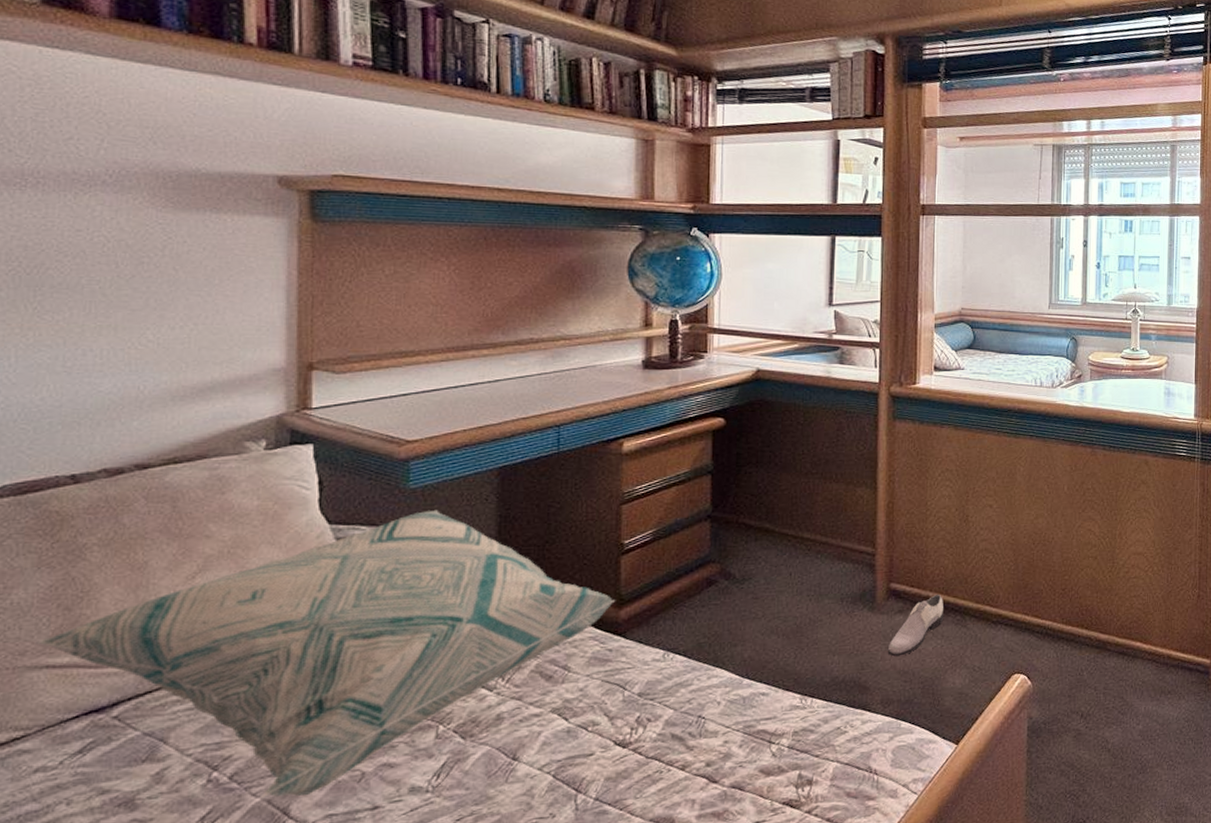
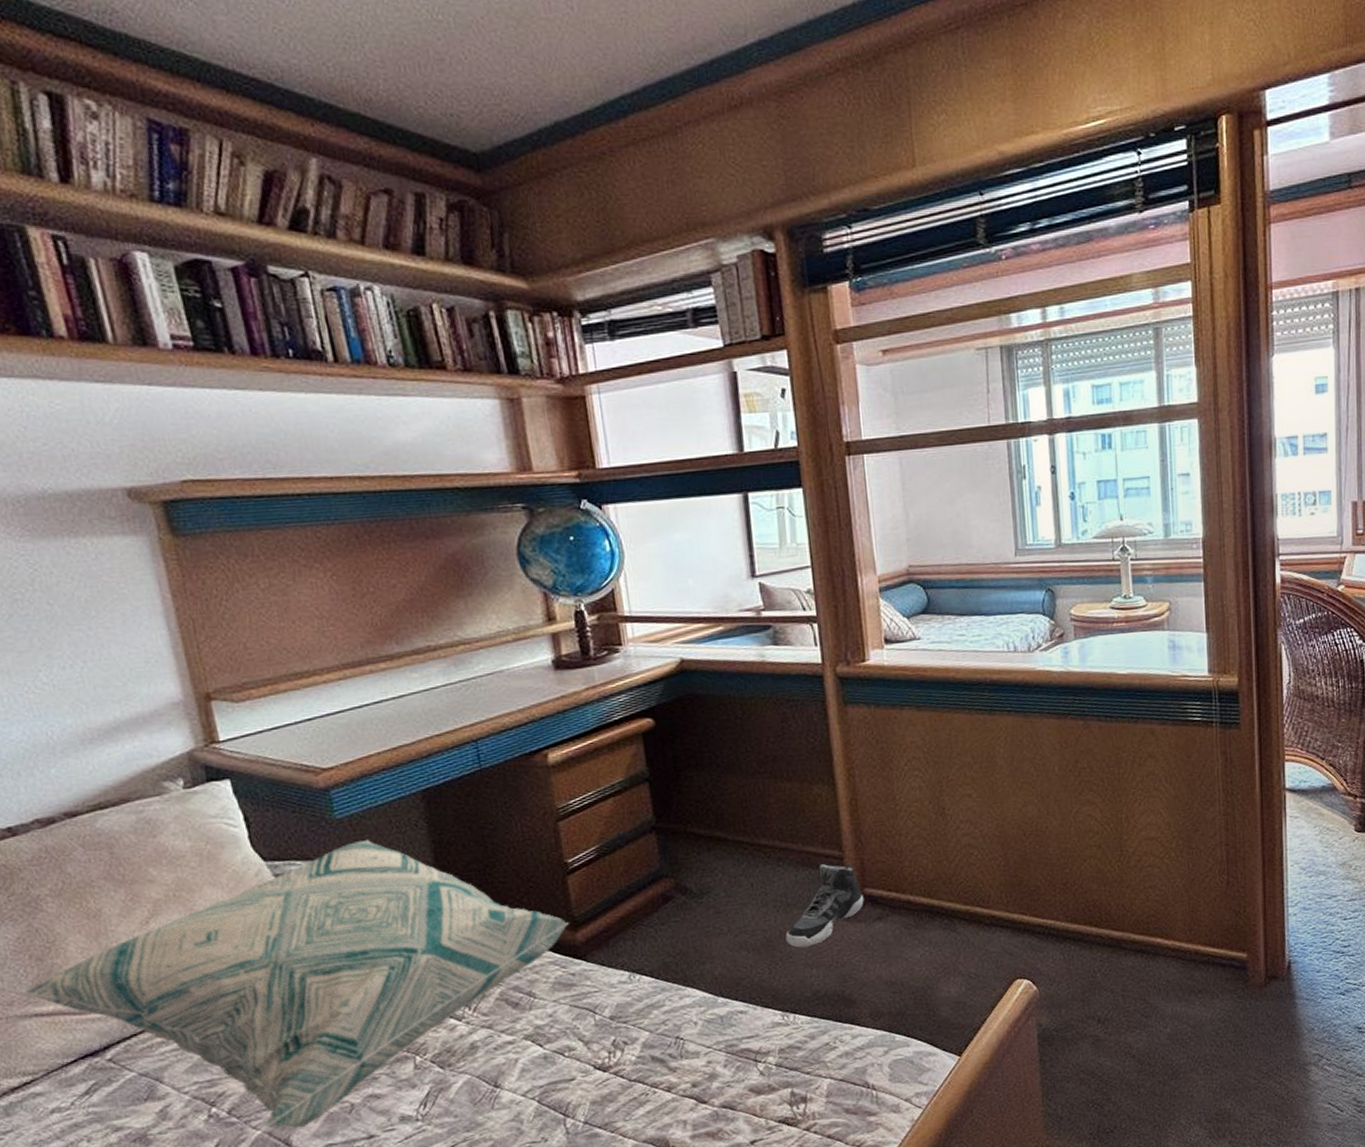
sneaker: none [814,557,889,635] -> present [785,861,864,947]
shoe: present [887,594,943,657] -> none [870,897,929,967]

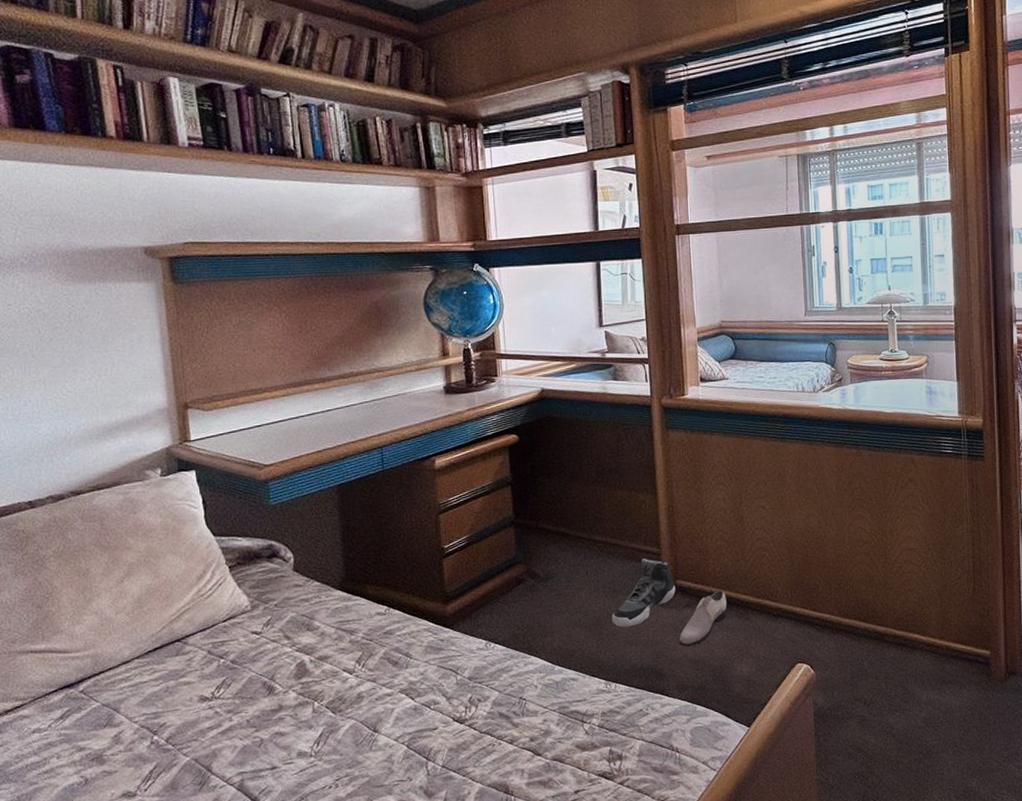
decorative pillow: present [19,839,569,1132] -> none [21,522,442,758]
shoe: none [870,897,929,967] -> present [678,589,727,647]

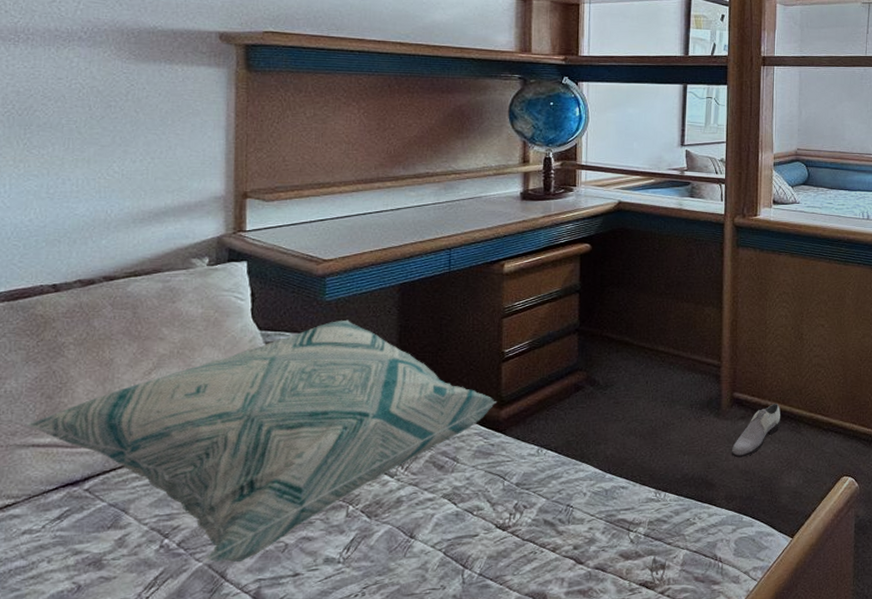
decorative pillow: none [21,522,442,758] -> present [24,319,496,564]
sneaker: present [611,556,676,627] -> none [667,369,733,437]

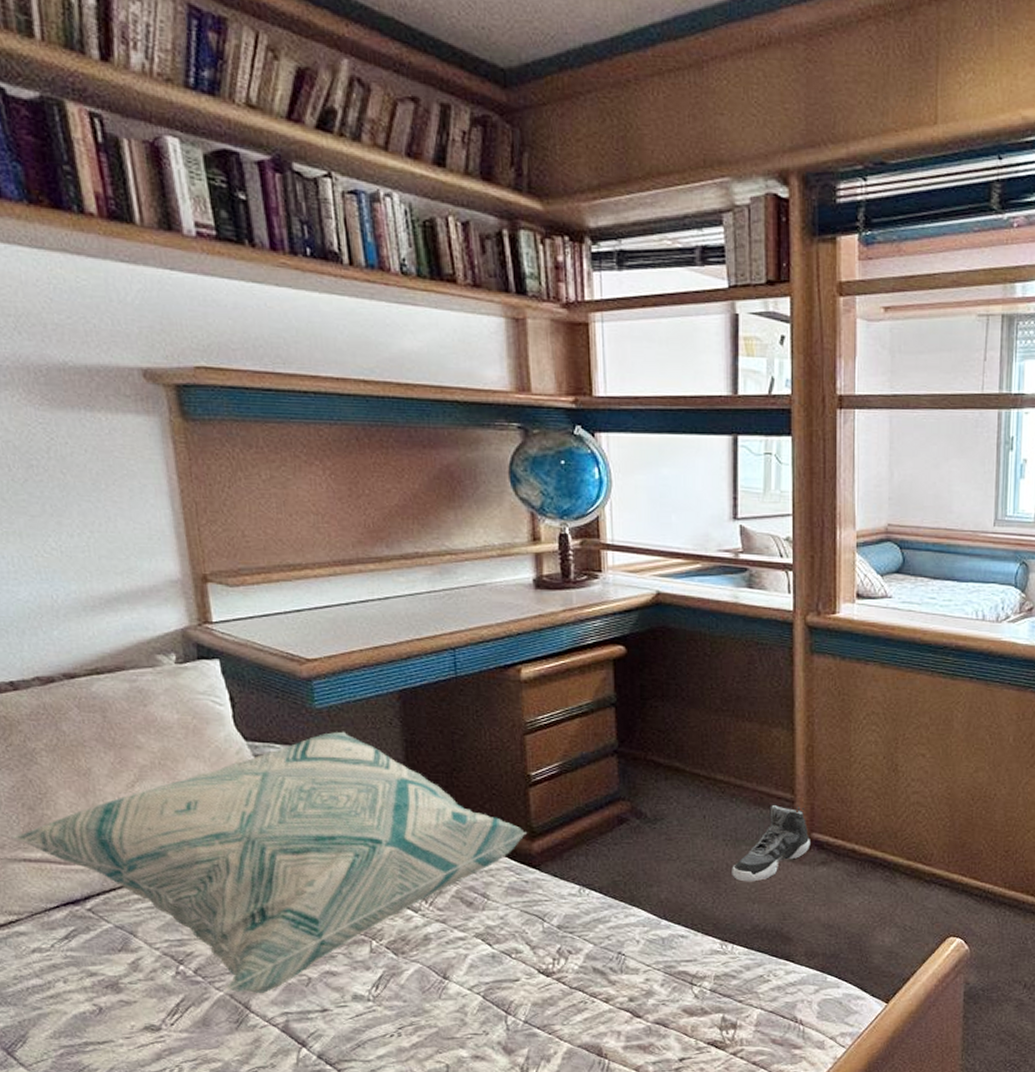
sneaker: none [667,369,733,437] -> present [732,804,811,882]
shoe: present [731,403,781,458] -> none [810,847,871,909]

